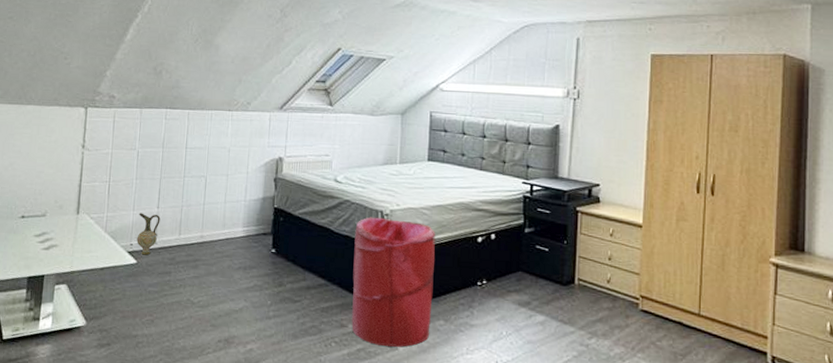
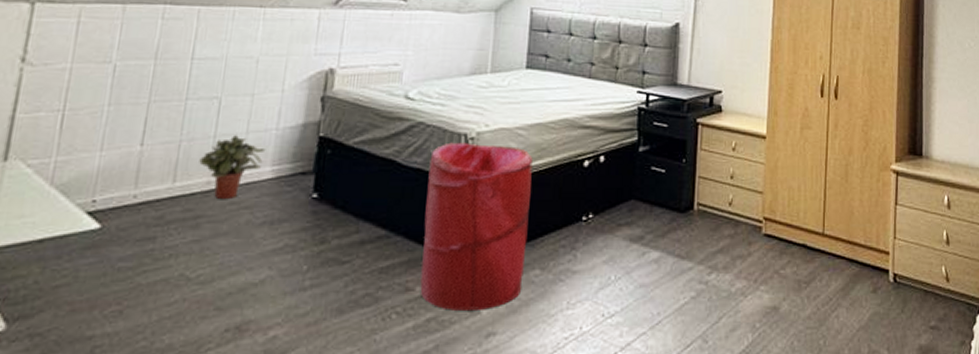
ceramic jug: present [136,213,161,255] -> none [103,153,145,215]
potted plant: none [195,204,238,249] -> present [199,135,266,199]

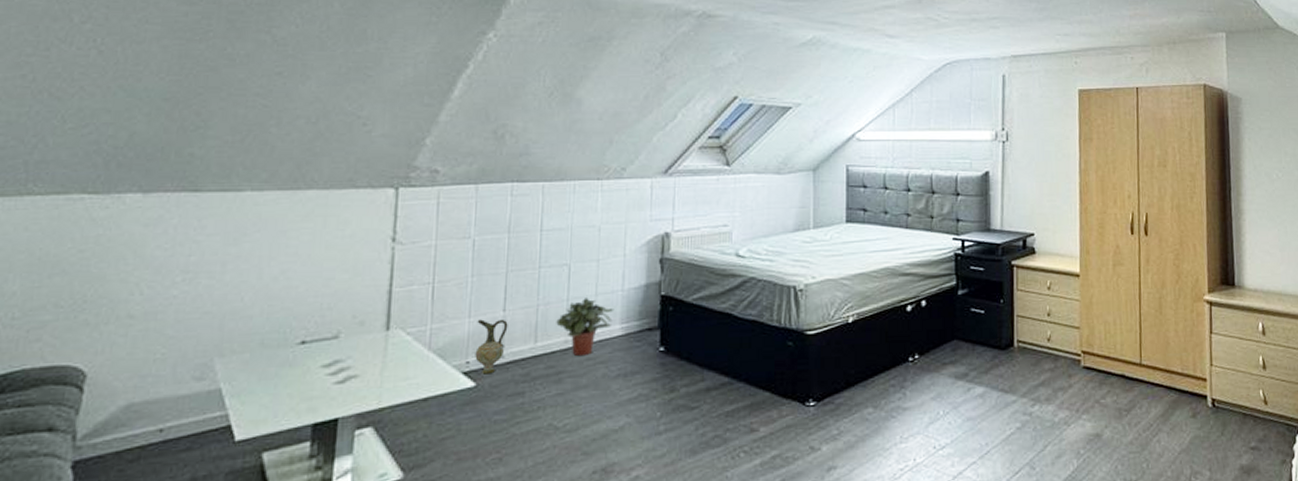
ceramic jug: none [103,153,145,215] -> present [475,319,508,375]
laundry hamper: present [420,142,533,311] -> none [763,294,859,448]

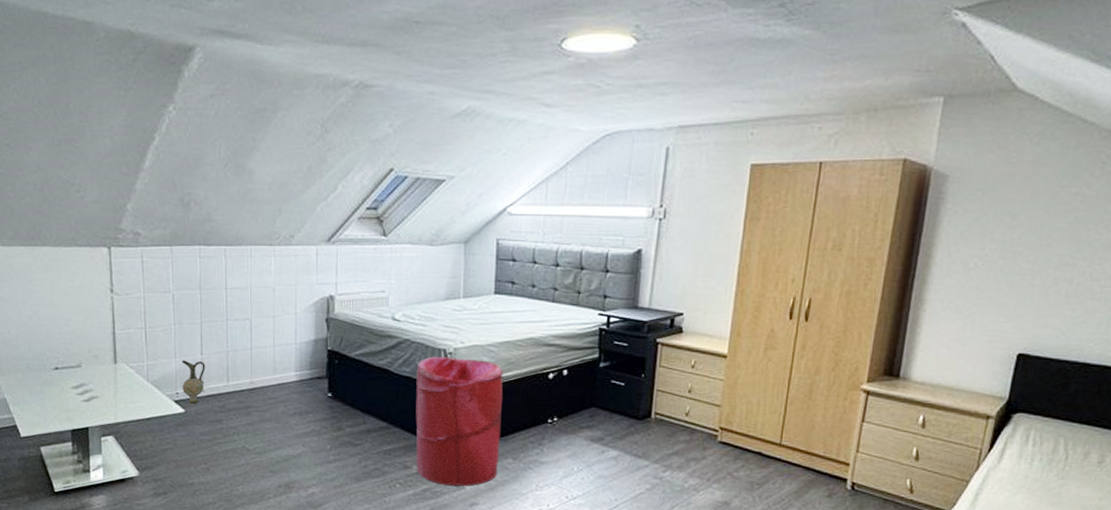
potted plant: present [556,298,614,355] -> none [243,348,289,395]
laundry hamper: none [763,294,859,448] -> present [416,356,503,486]

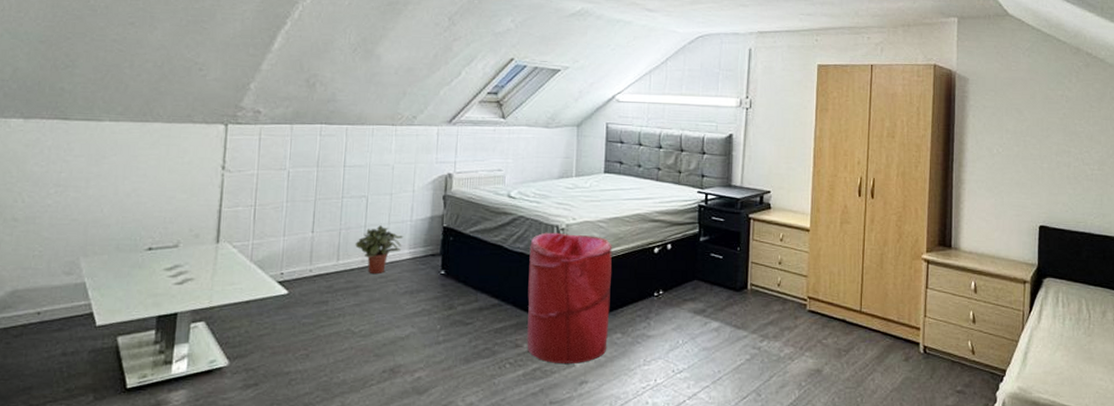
ceramic jug: present [181,360,206,404] -> none [288,238,316,285]
potted plant: none [243,348,289,395] -> present [355,225,404,273]

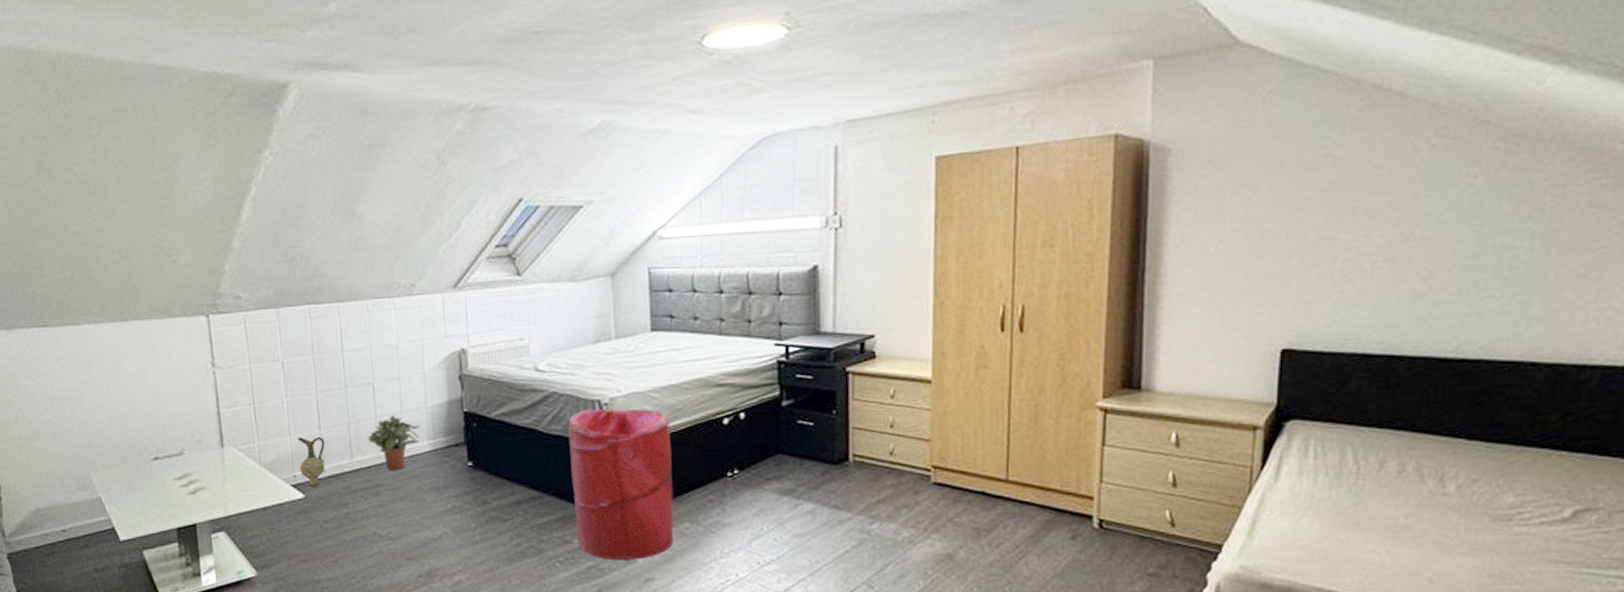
ceramic jug: none [288,238,316,285] -> present [297,436,326,487]

